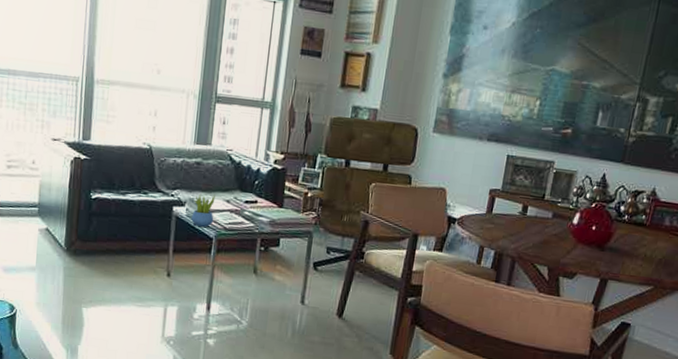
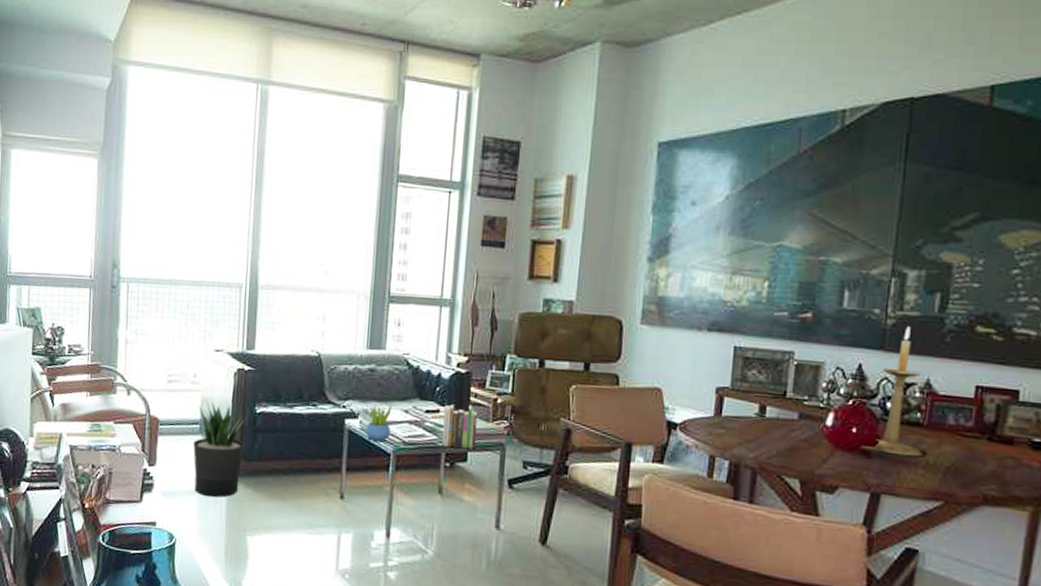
planter: none [32,184,81,274] -> present [193,399,245,497]
books: none [258,196,290,236] -> present [442,404,478,449]
candlestick: none [596,144,650,252] -> present [859,327,927,459]

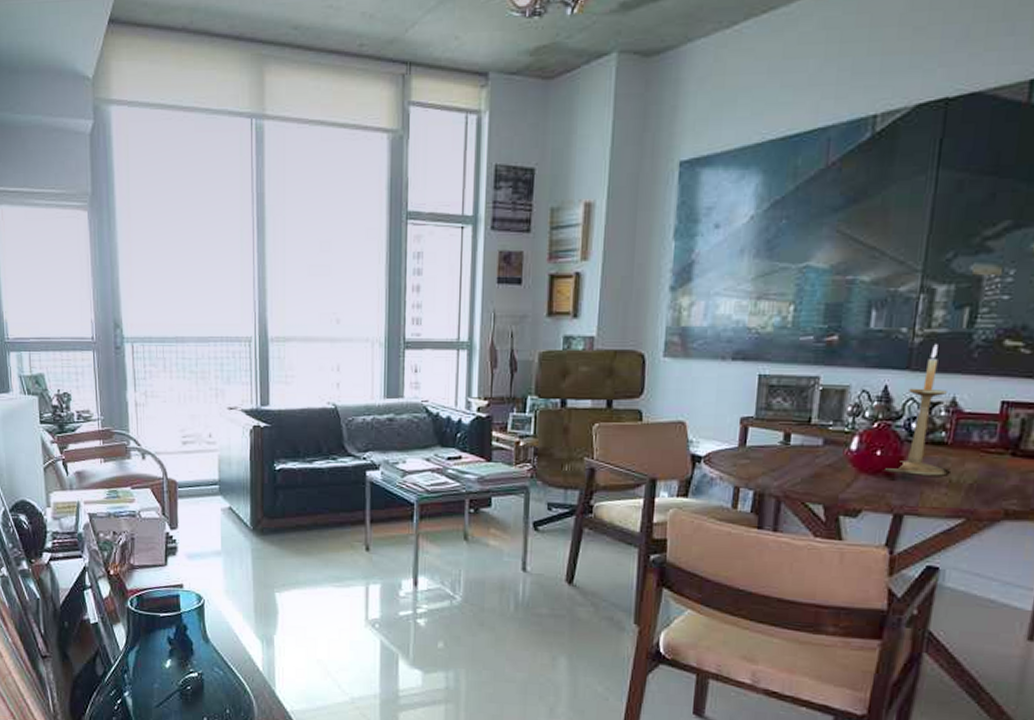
planter: present [193,399,245,497] -> none [214,458,266,556]
succulent plant: present [366,404,392,441] -> none [388,453,414,491]
books: present [442,404,478,449] -> none [465,449,500,494]

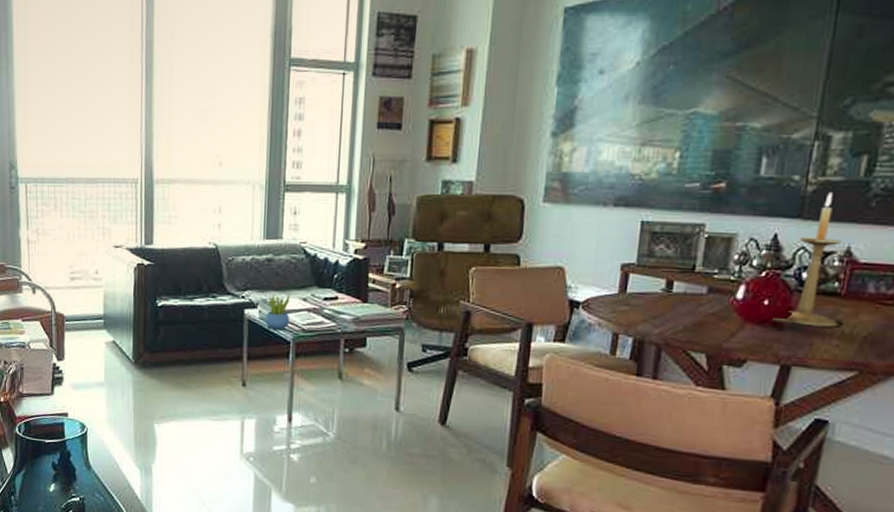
succulent plant: none [388,453,414,491] -> present [265,292,290,330]

